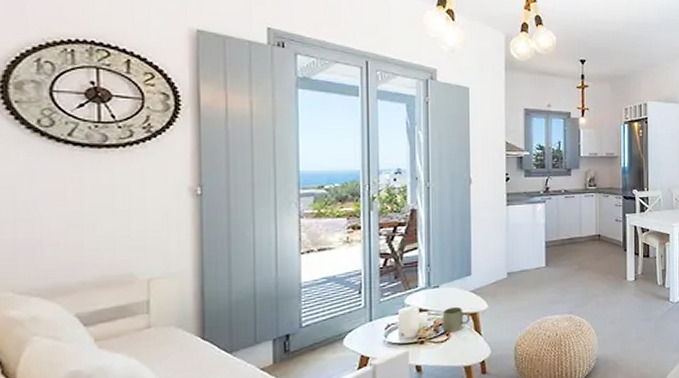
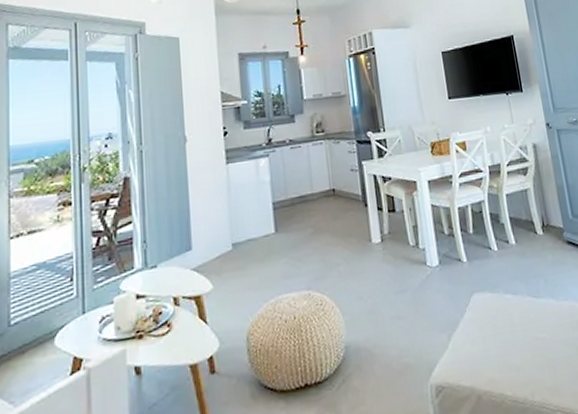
mug: present [442,306,471,333] -> none [161,289,194,323]

